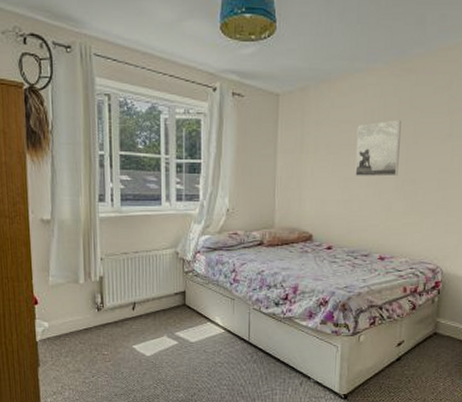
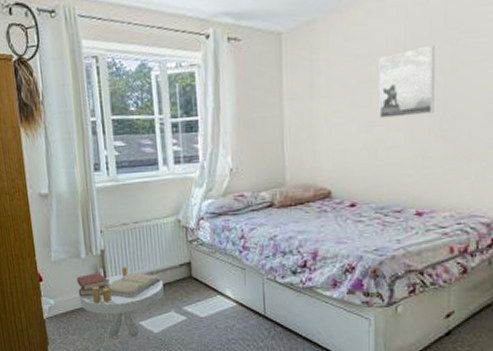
side table: none [73,293,158,361] -> present [76,267,164,338]

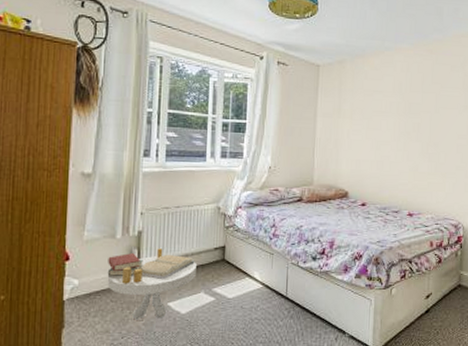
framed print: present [379,45,435,118] -> none [386,92,425,141]

